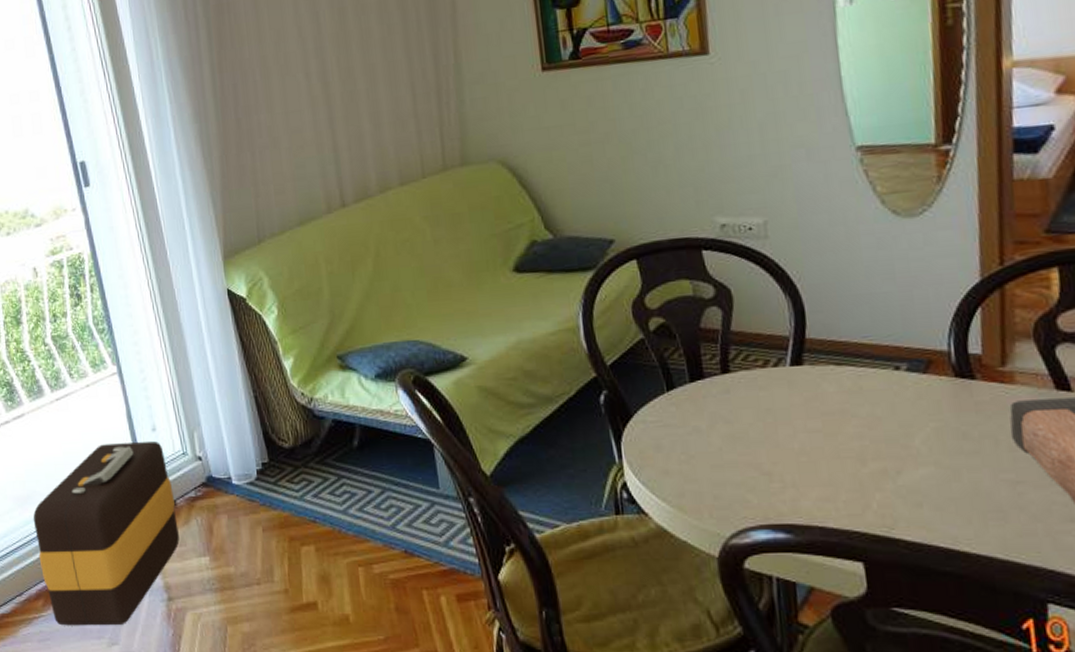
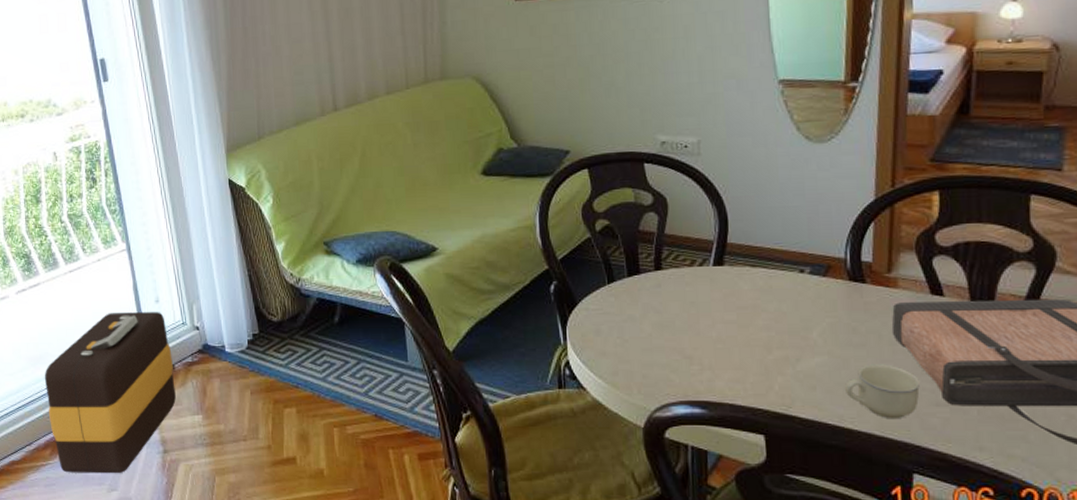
cup: none [956,474,1049,538] -> present [844,364,920,418]

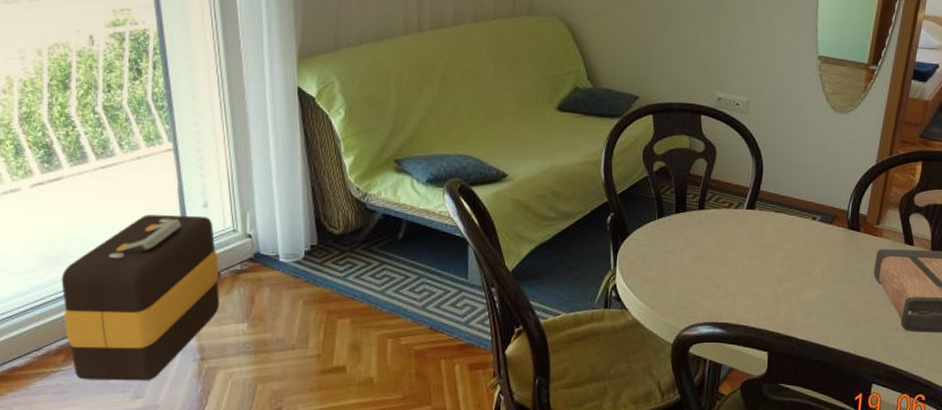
cup: present [844,364,920,418] -> none [832,297,887,340]

